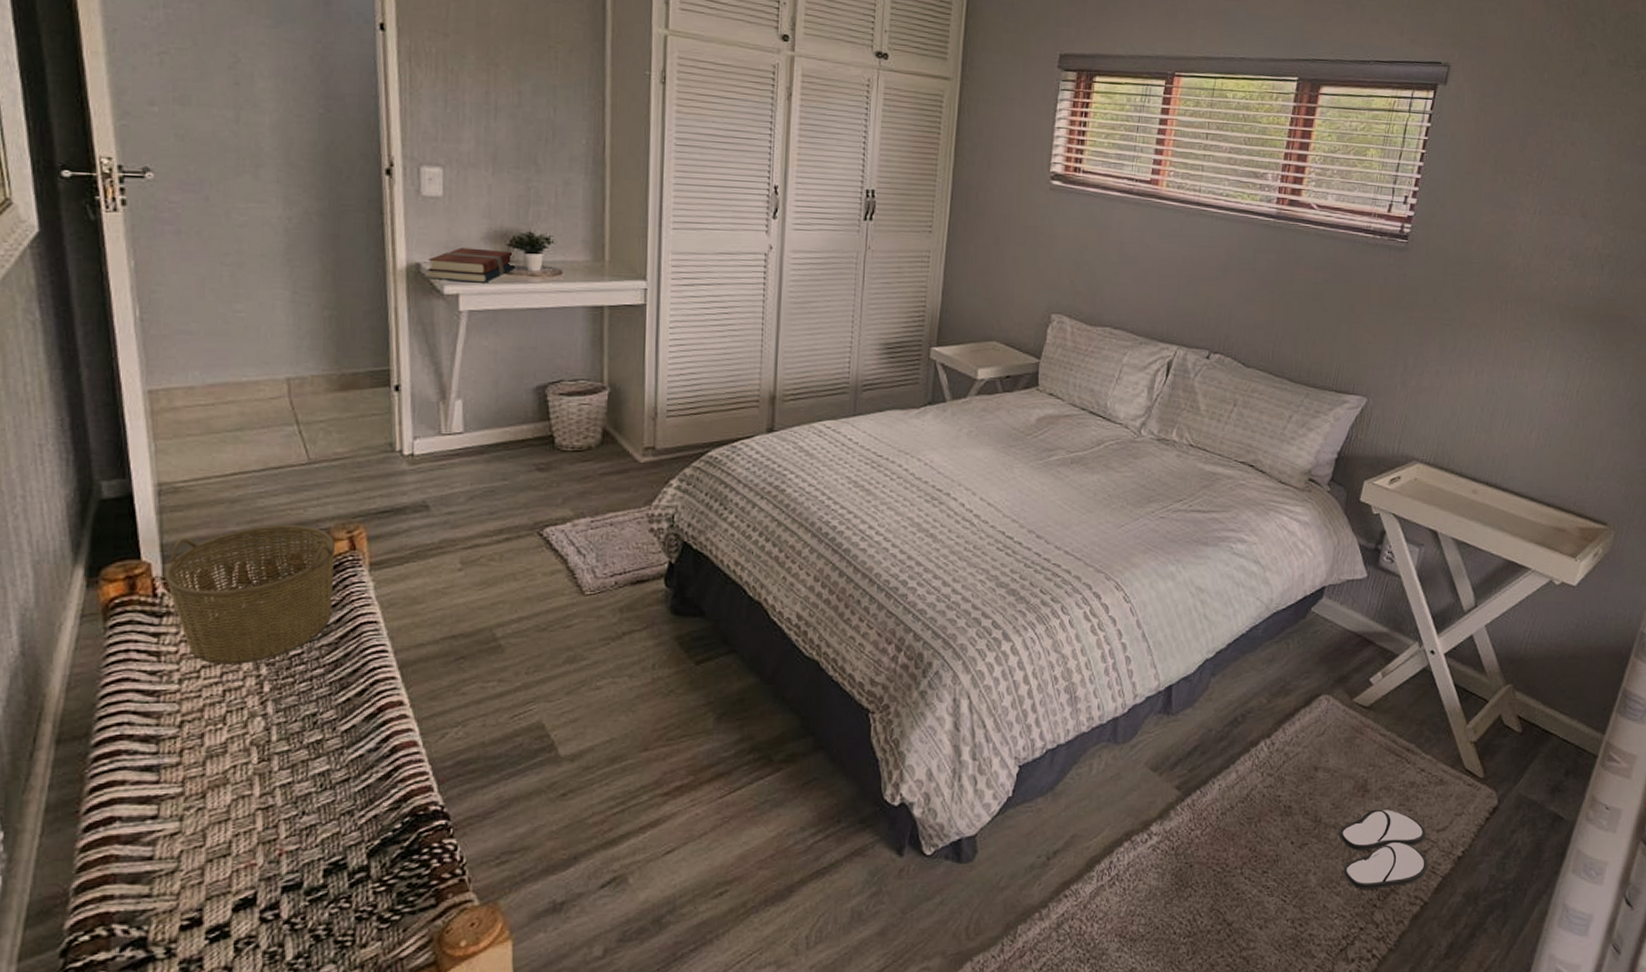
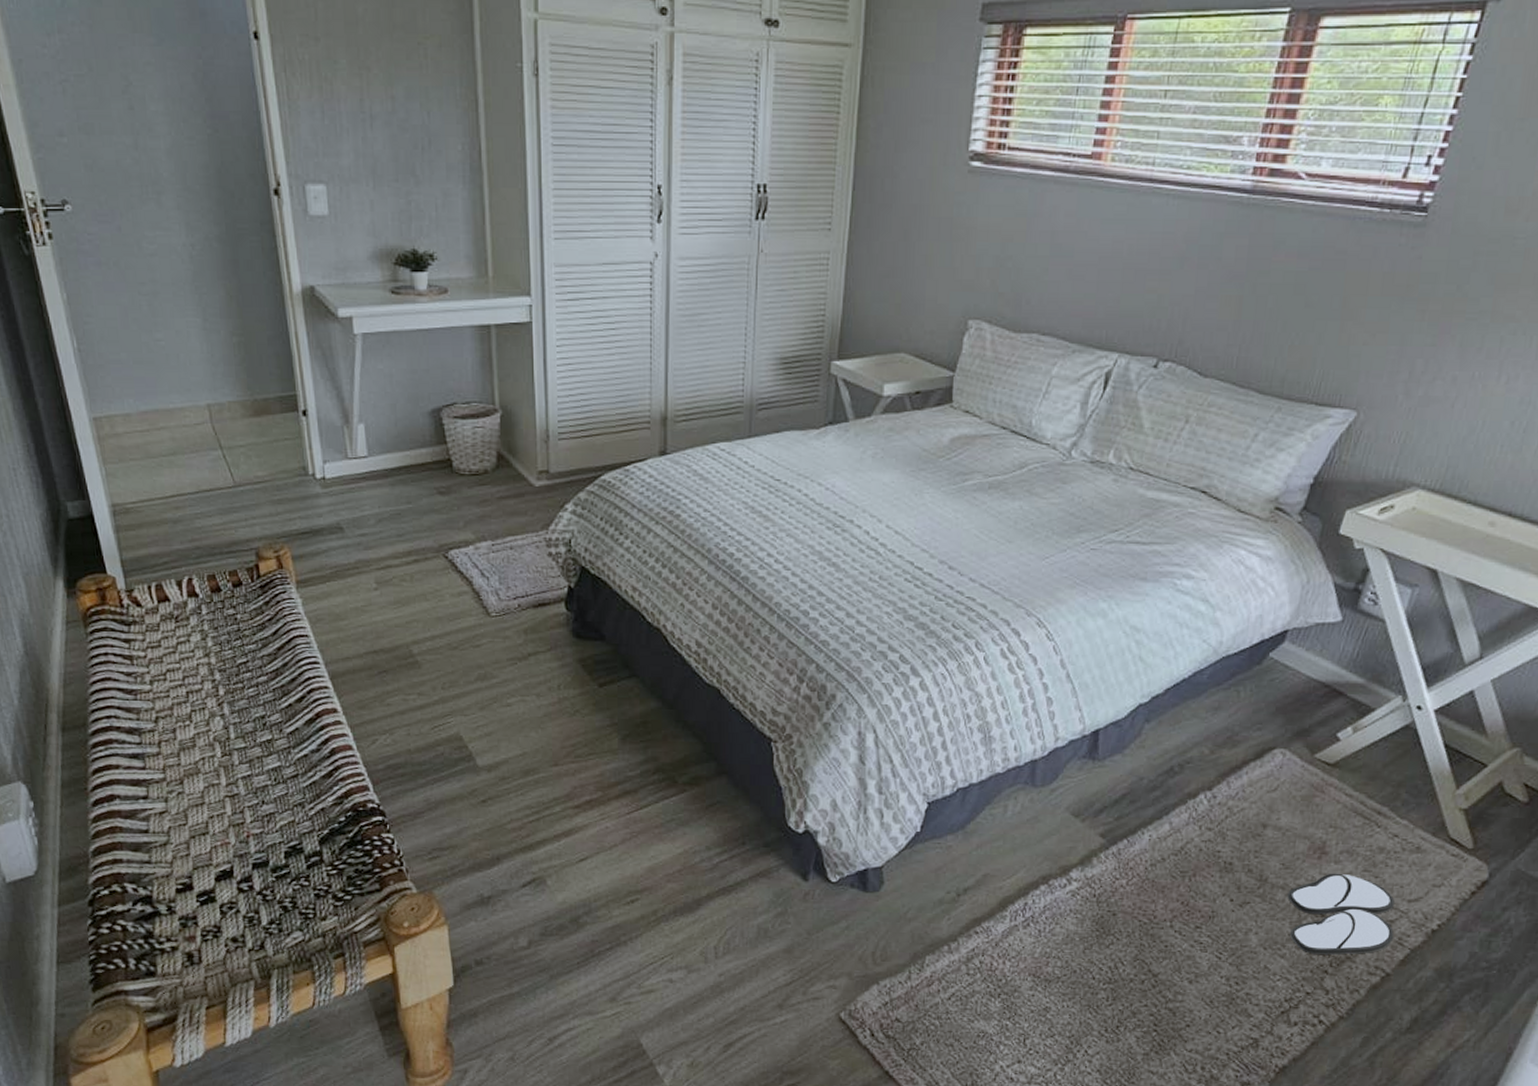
basket: present [164,525,336,665] -> none [127,544,269,670]
books: present [426,247,516,283] -> none [320,268,403,304]

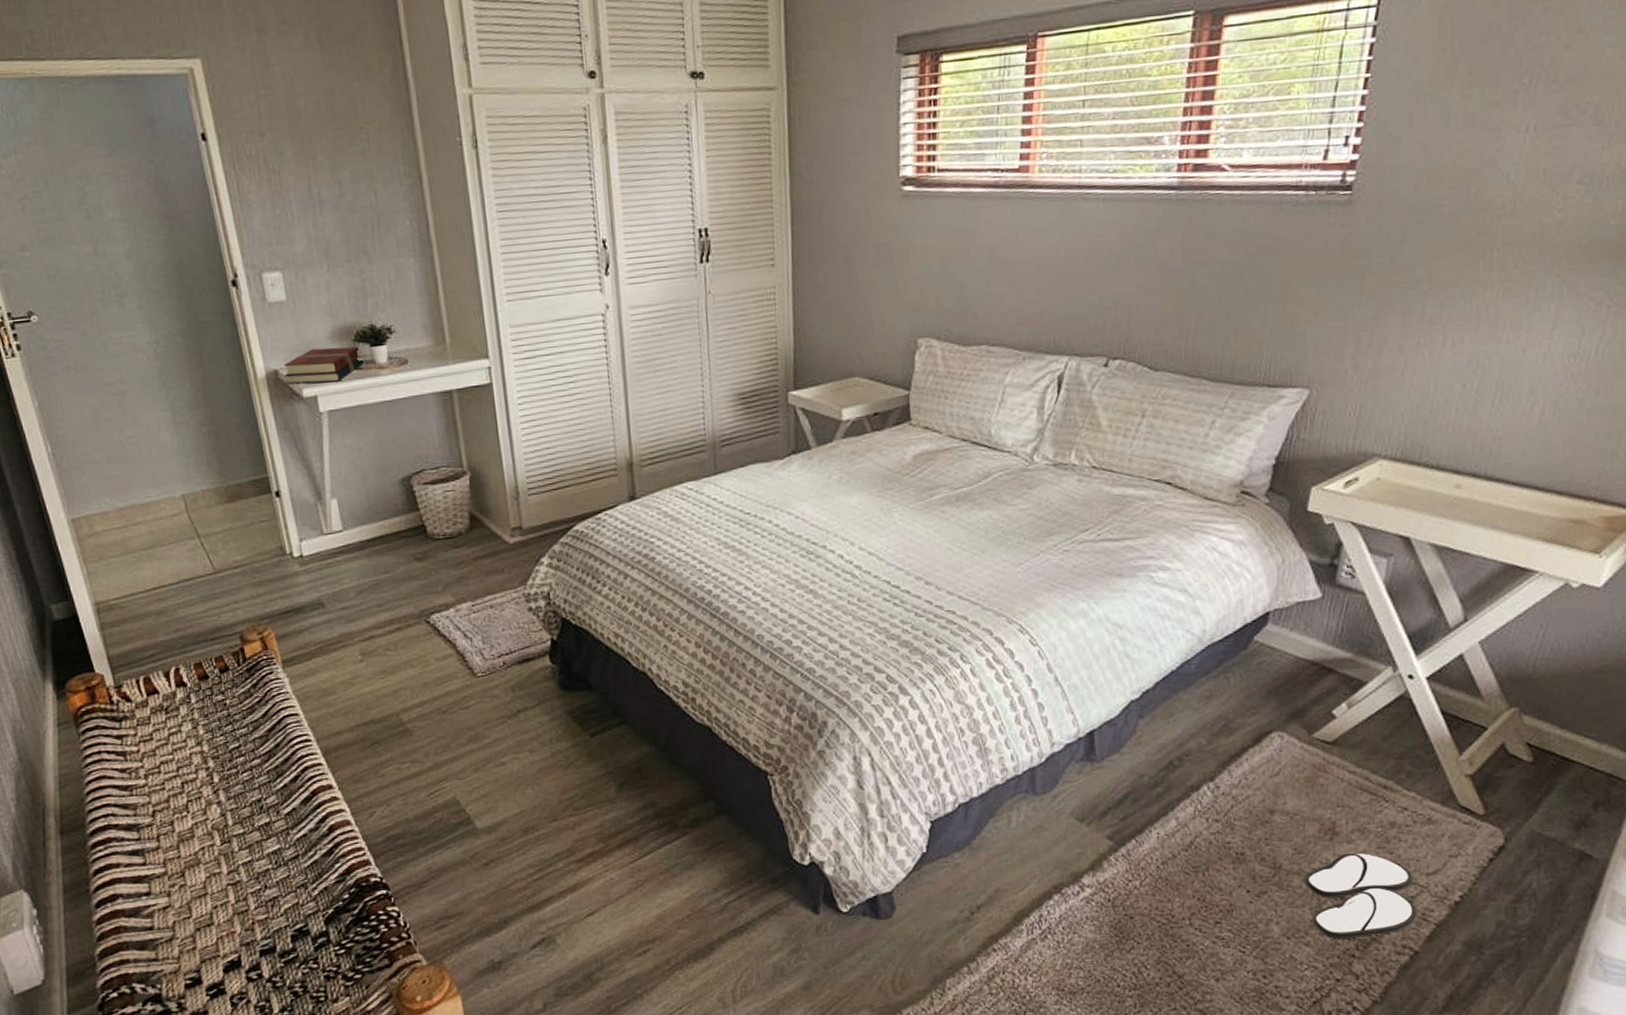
books: none [320,268,403,304] -> present [284,346,364,385]

